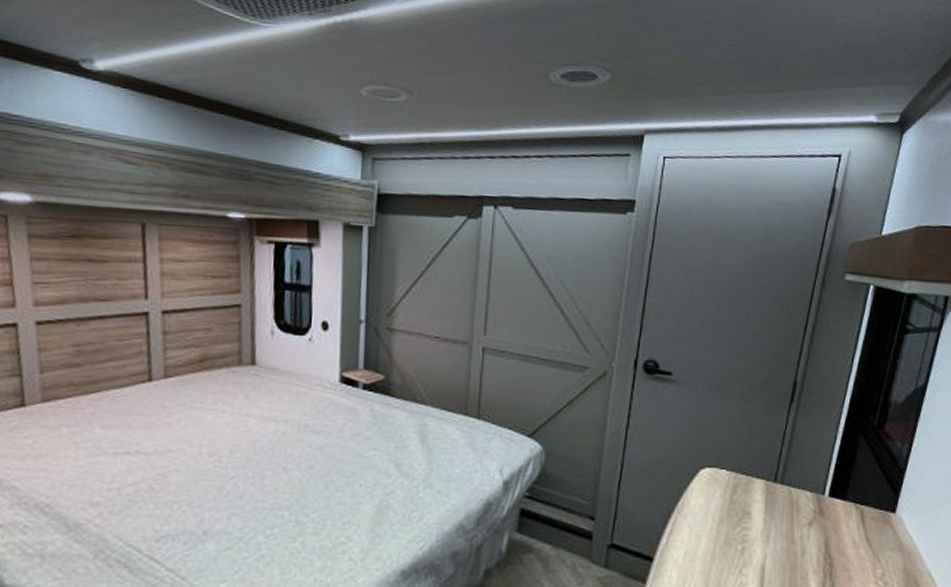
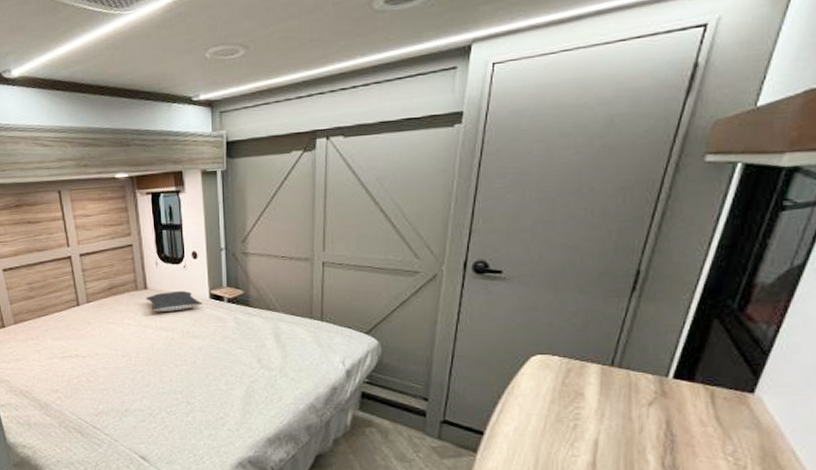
pillow: none [252,369,329,397] -> present [146,290,202,312]

